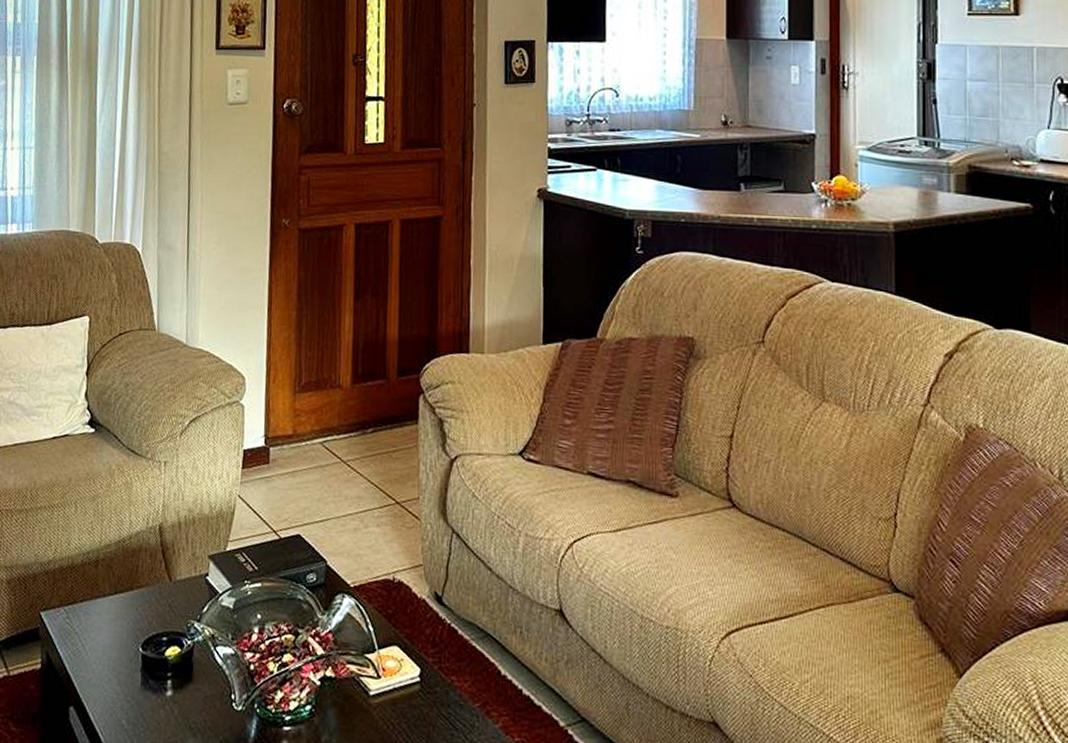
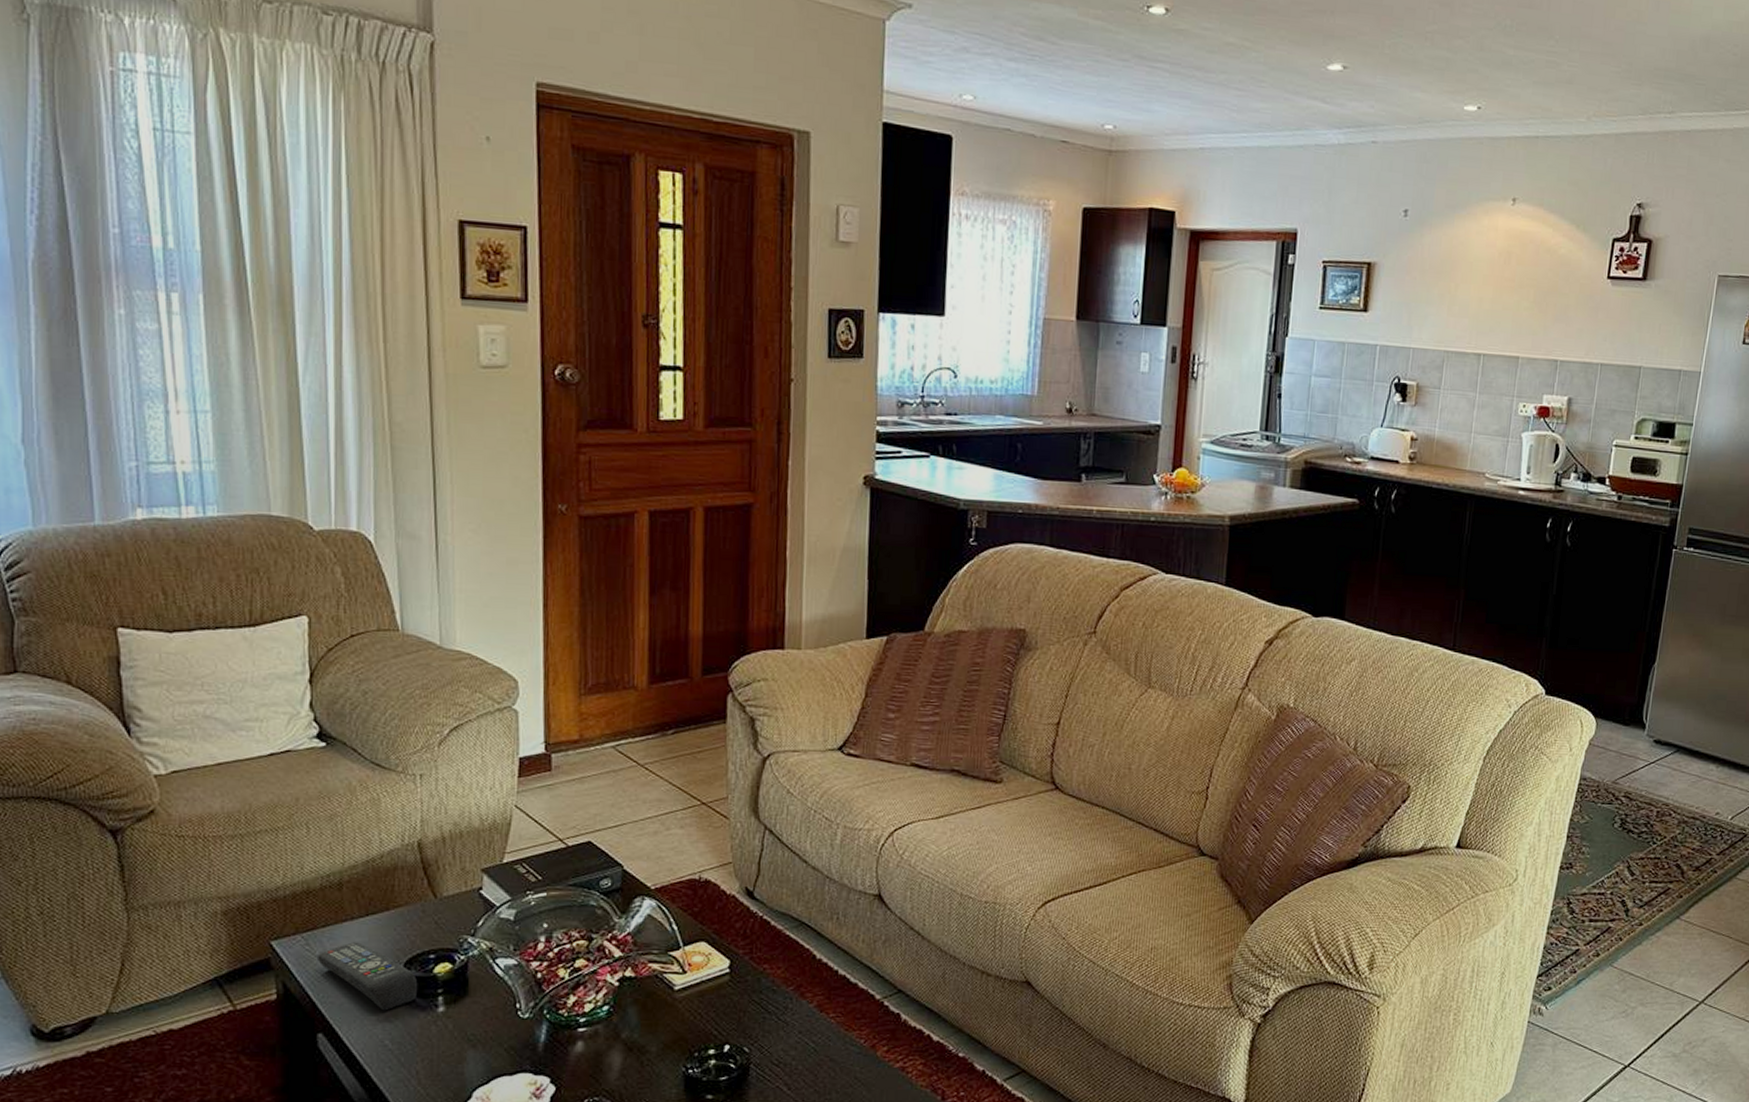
remote control: none [75,618,152,690] -> present [318,942,418,1011]

